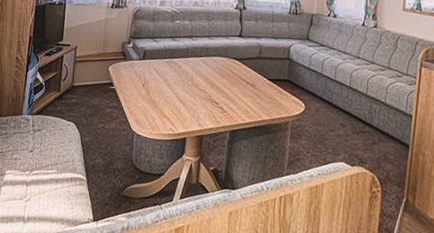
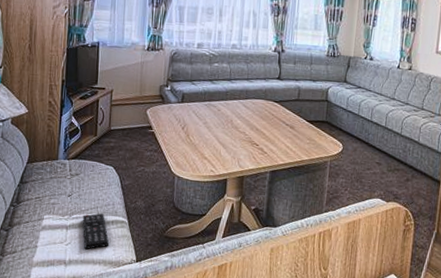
remote control: none [42,169,68,207] -> present [82,213,110,250]

